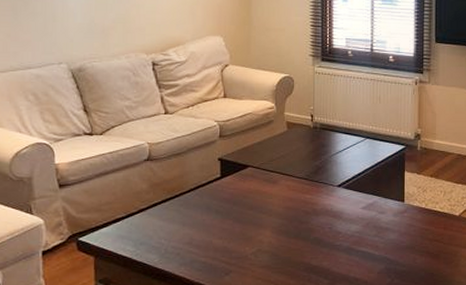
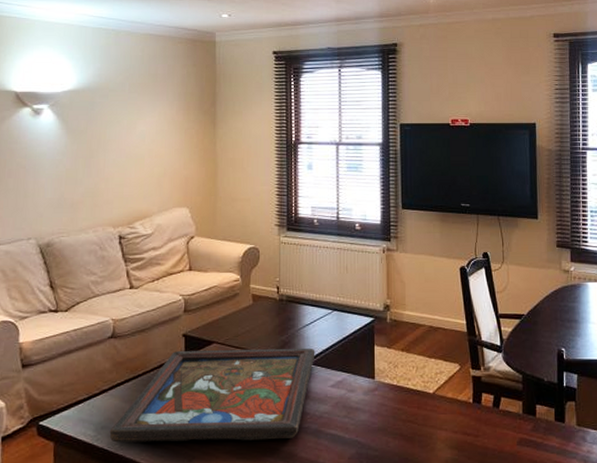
framed painting: none [148,172,348,257] -> present [109,348,315,443]

